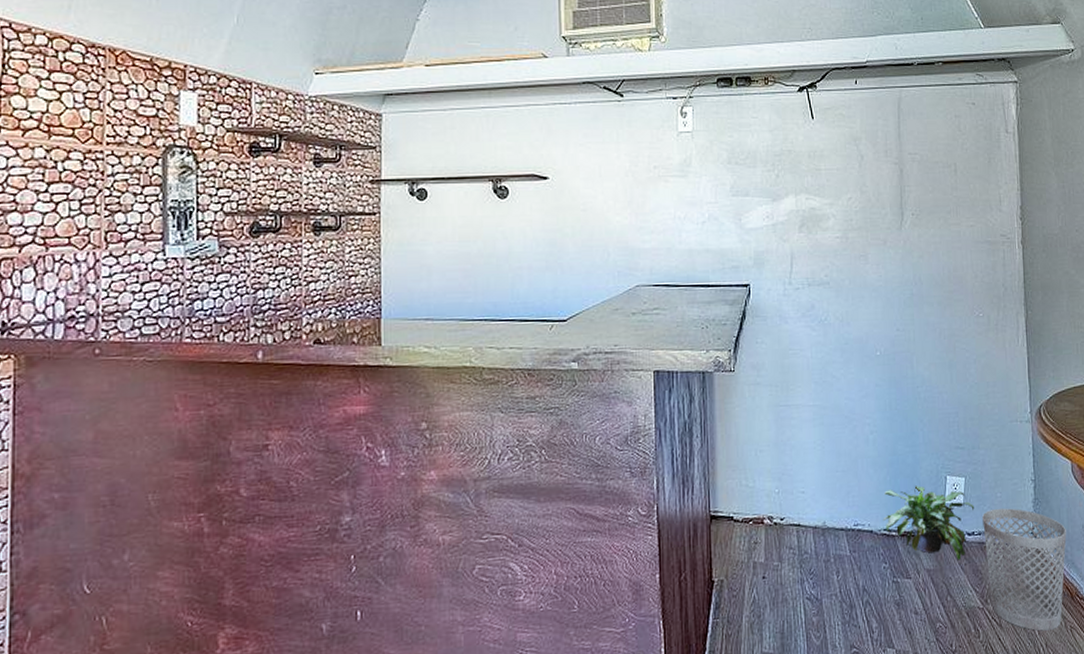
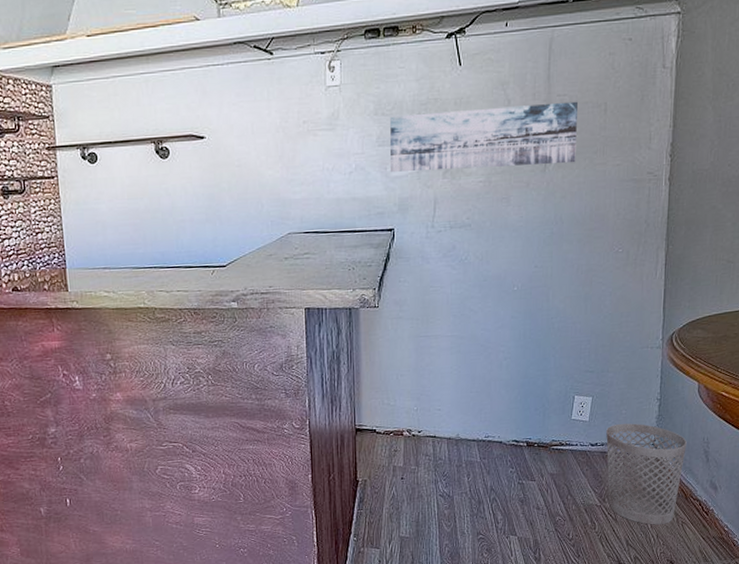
wall art: none [744,160,931,224] -> present [389,101,578,172]
potted plant: present [883,486,975,560] -> none [512,404,600,467]

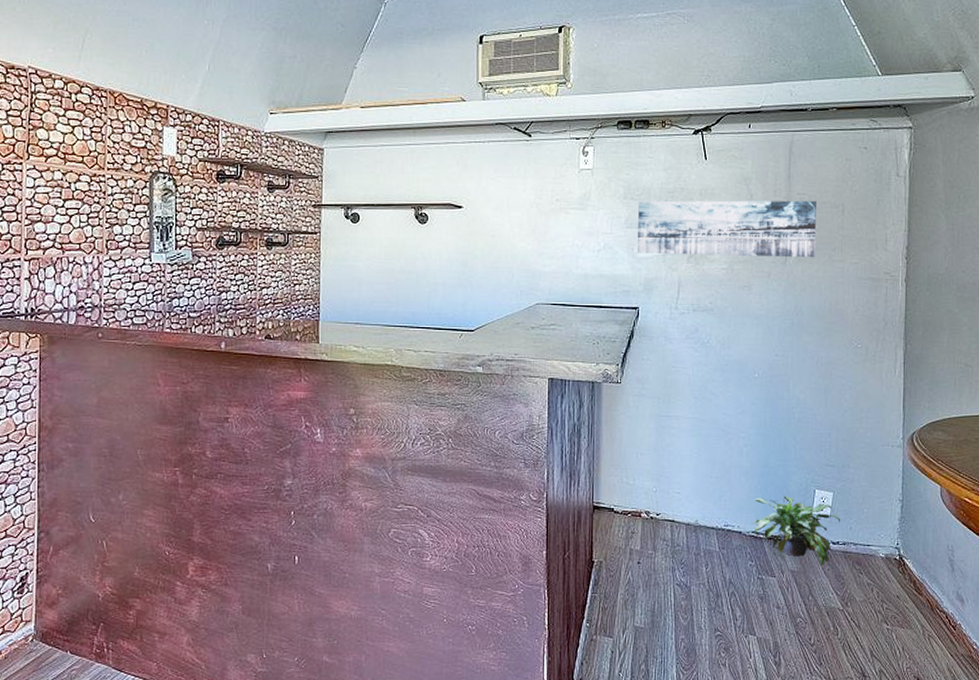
potted plant: none [512,404,600,467] -> present [752,496,841,565]
wastebasket: present [606,423,687,525] -> none [848,523,931,636]

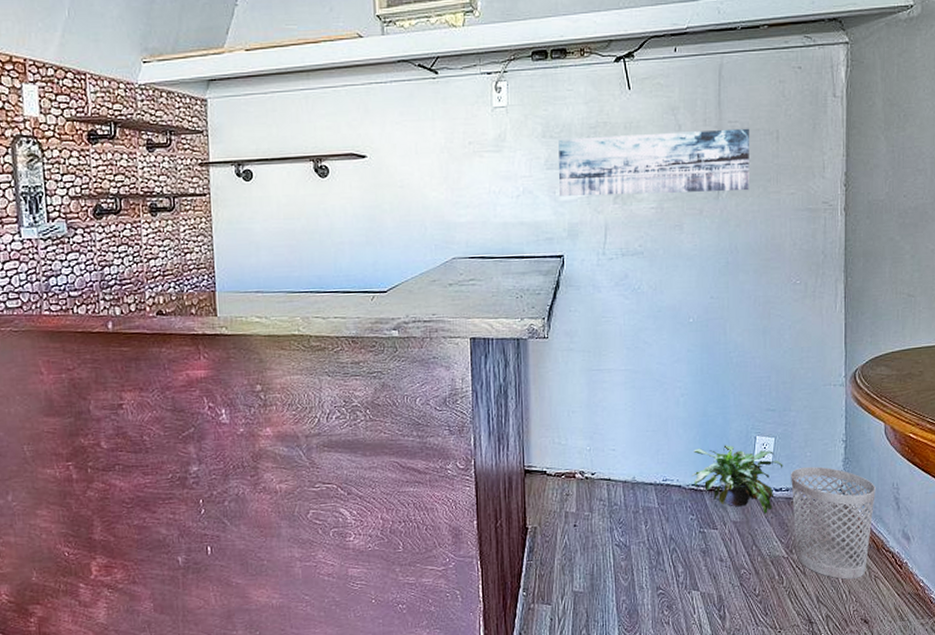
wastebasket: none [848,523,931,636] -> present [791,466,876,580]

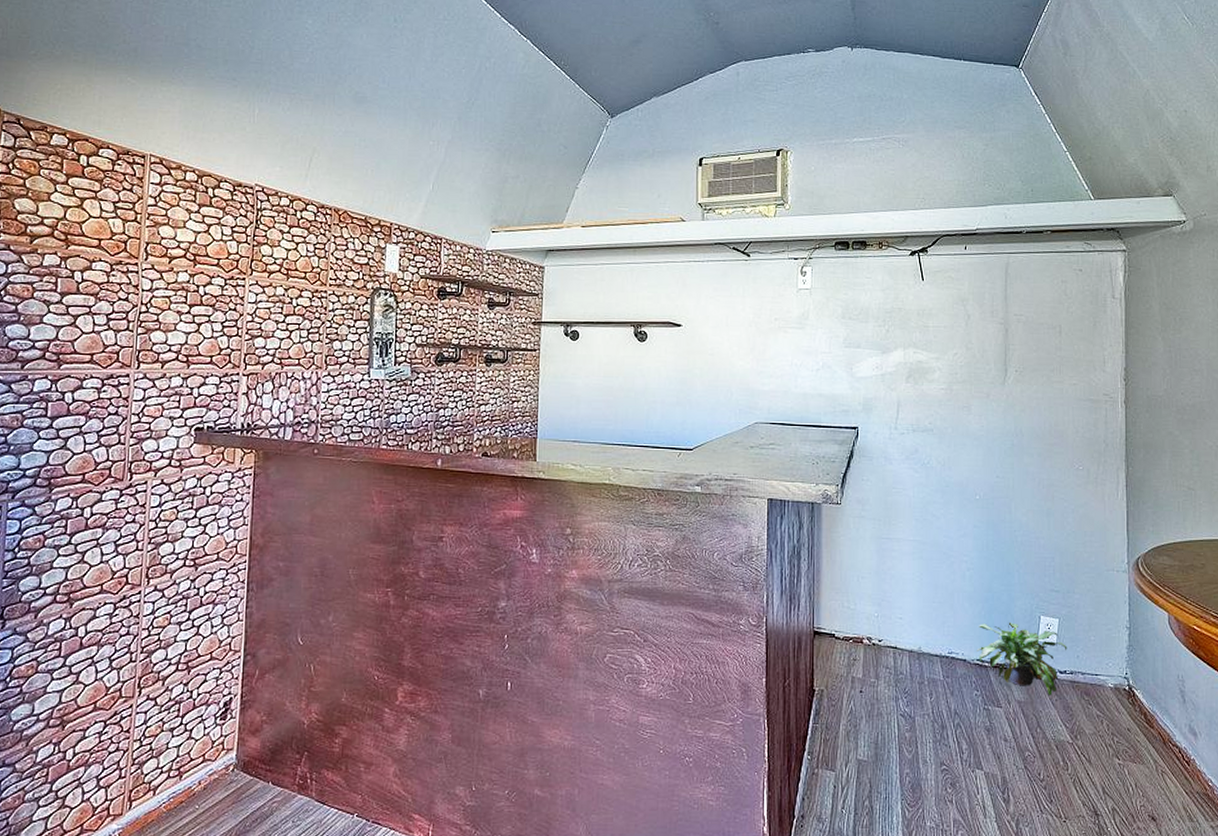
wall art: present [558,128,749,197] -> none [855,320,1034,379]
wastebasket: present [791,466,876,580] -> none [1075,652,1161,772]

